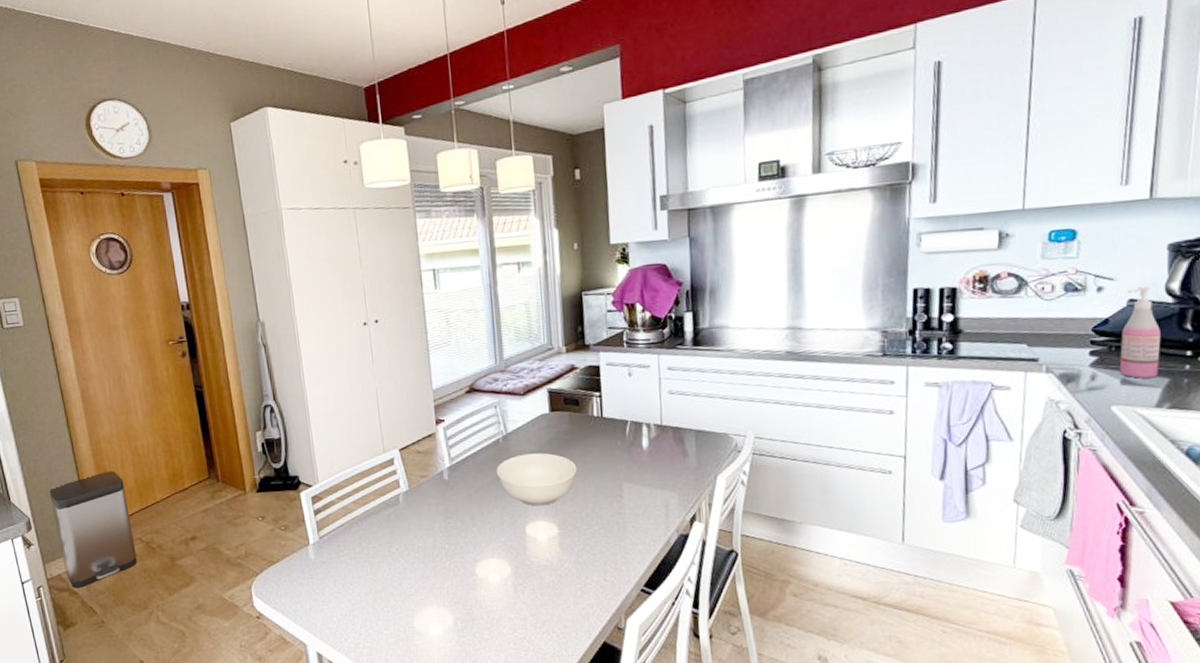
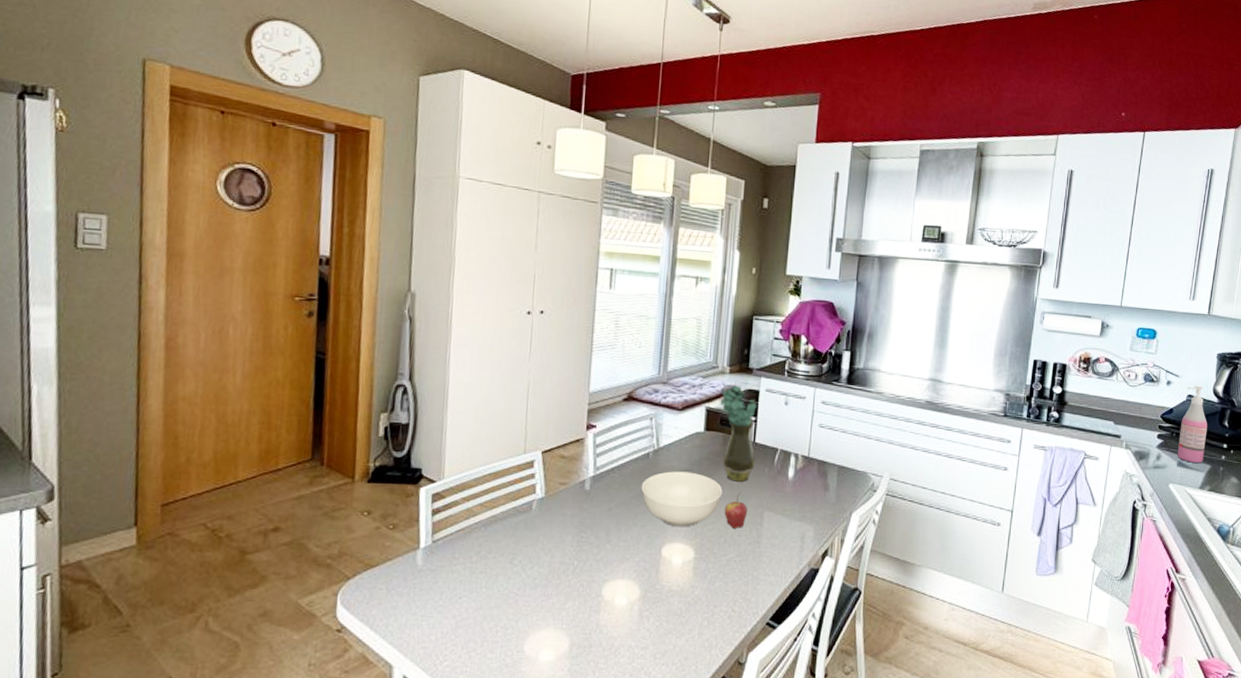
pedal bin: present [49,471,137,588] -> none [89,438,199,580]
vase: none [560,360,606,458] -> present [720,381,757,482]
fruit: none [581,466,606,502] -> present [724,491,748,528]

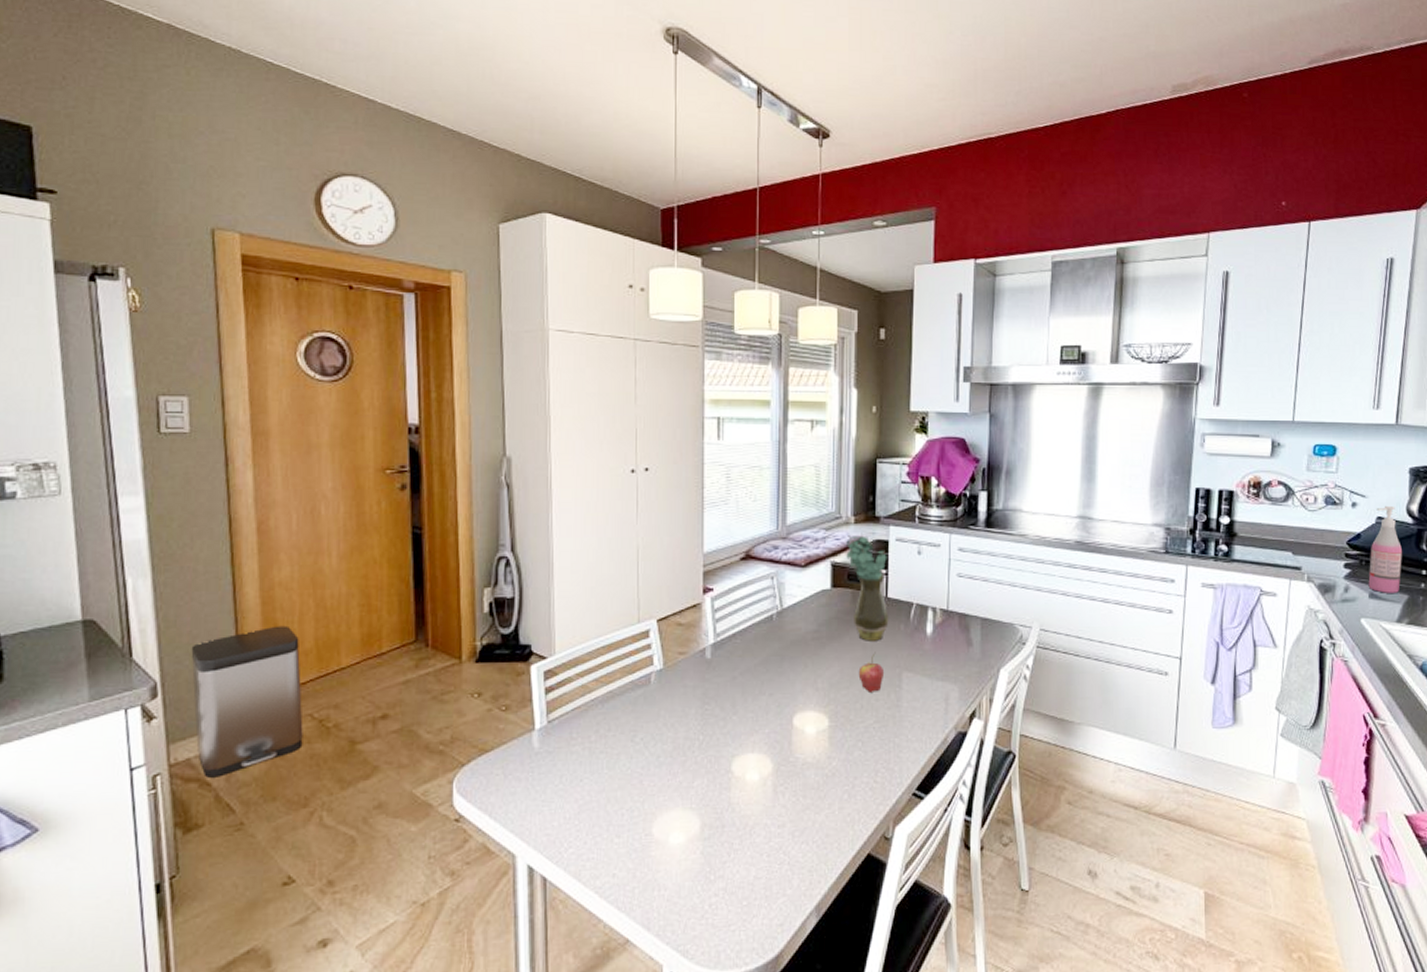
pedal bin: none [89,438,199,580] -> present [191,625,303,778]
bowl: present [641,471,723,527] -> none [766,633,855,694]

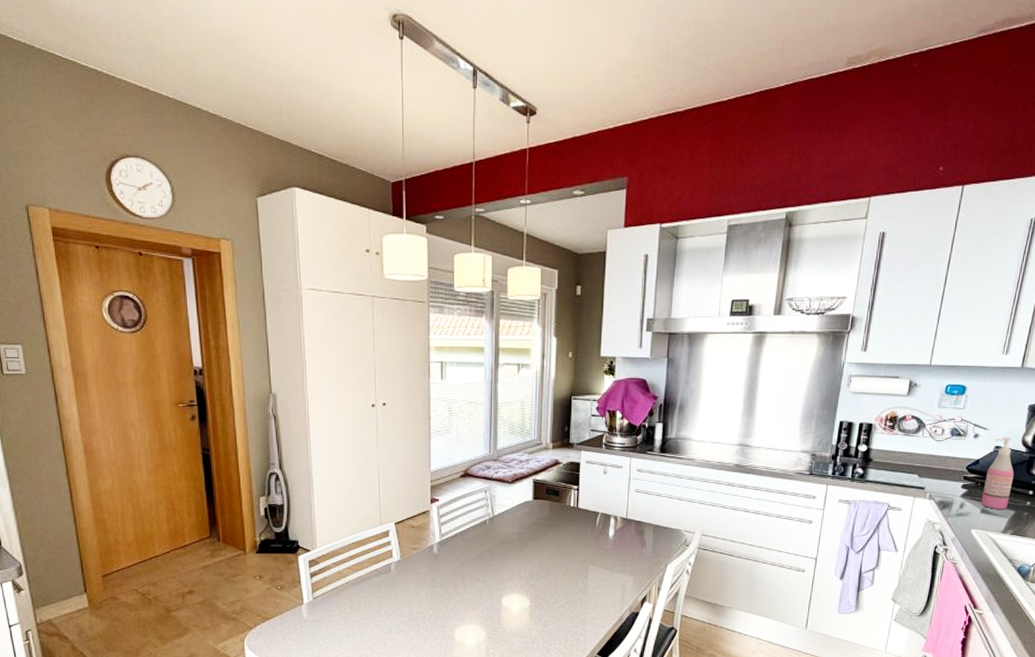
pedal bin: present [191,625,303,778] -> none [44,523,132,633]
vase: present [846,532,889,641] -> none [545,456,579,542]
fruit: present [858,652,885,692] -> none [553,550,575,581]

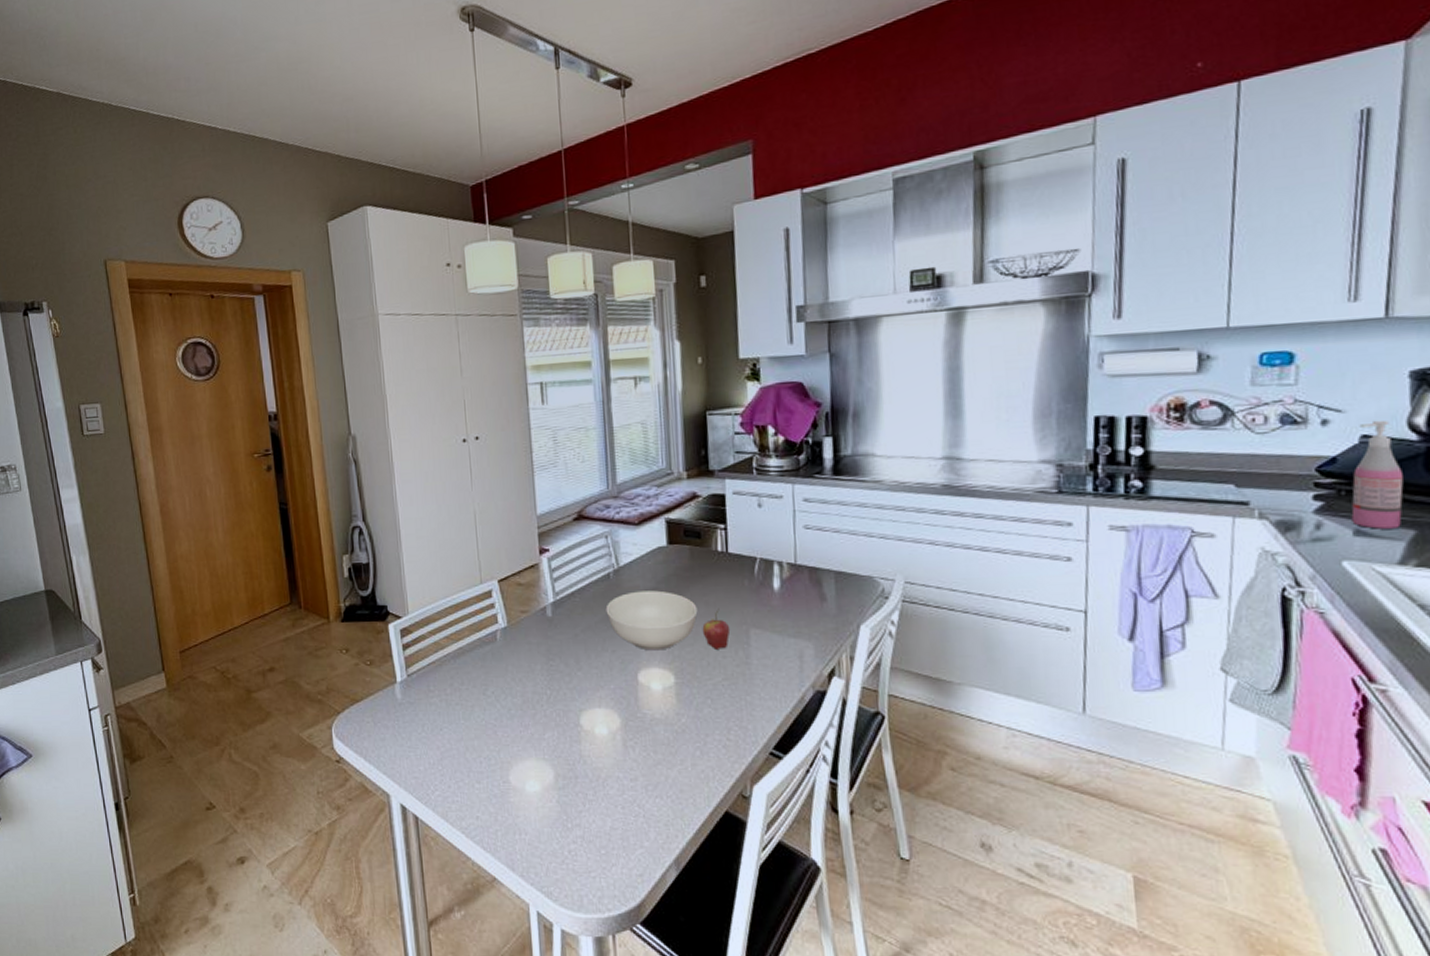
bowl: none [481,535,551,581] -> present [605,590,698,651]
fruit: none [553,550,575,581] -> present [702,608,731,649]

